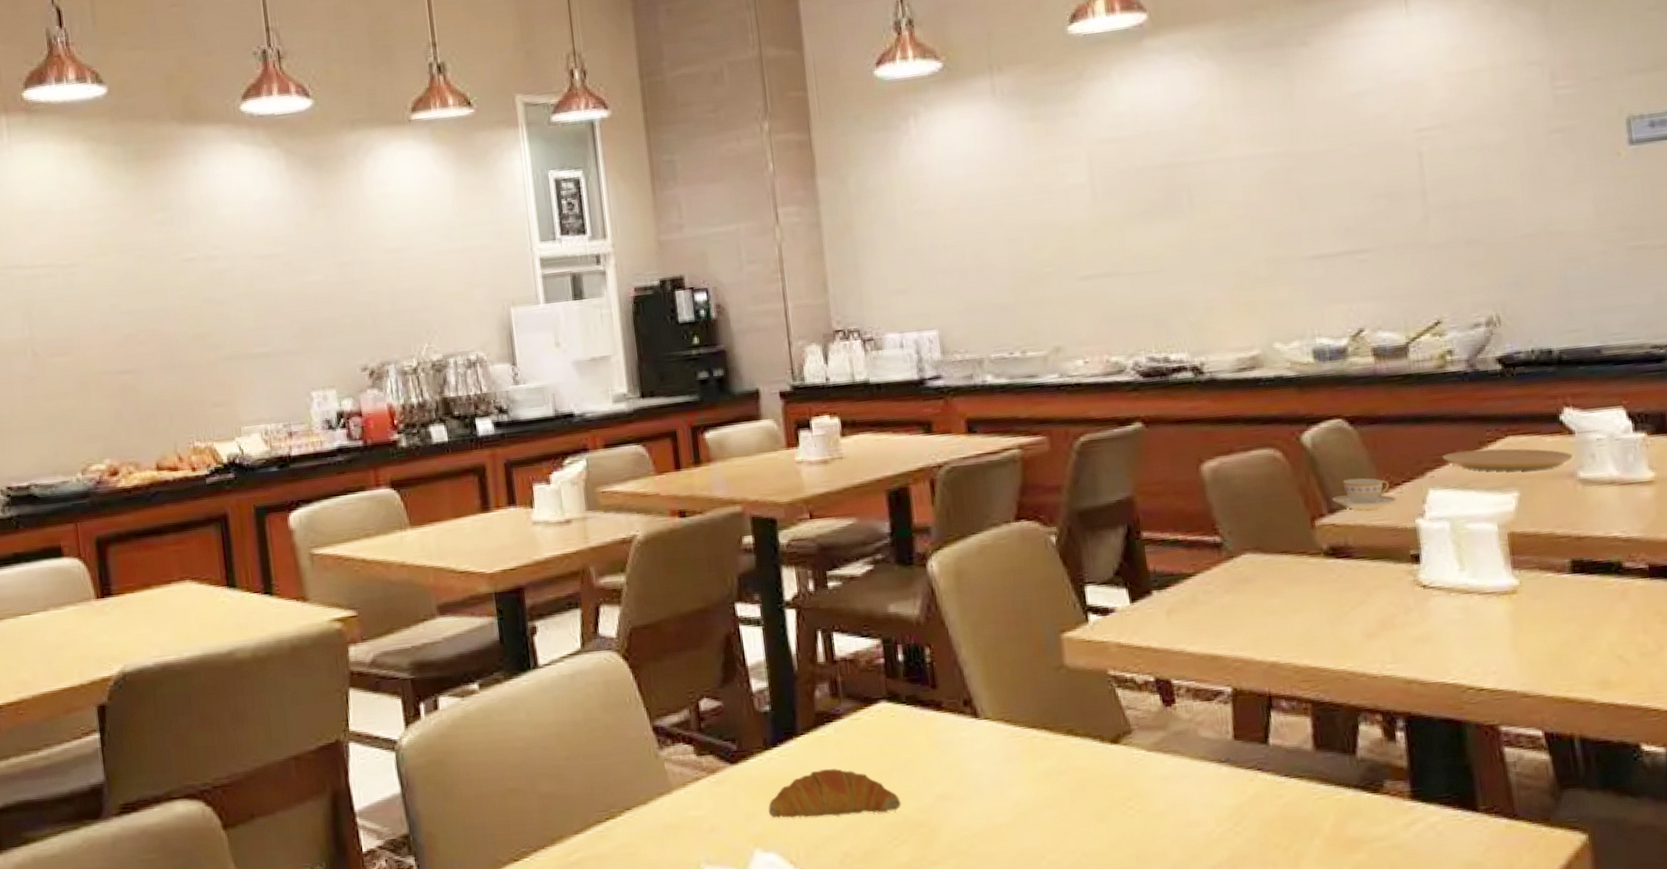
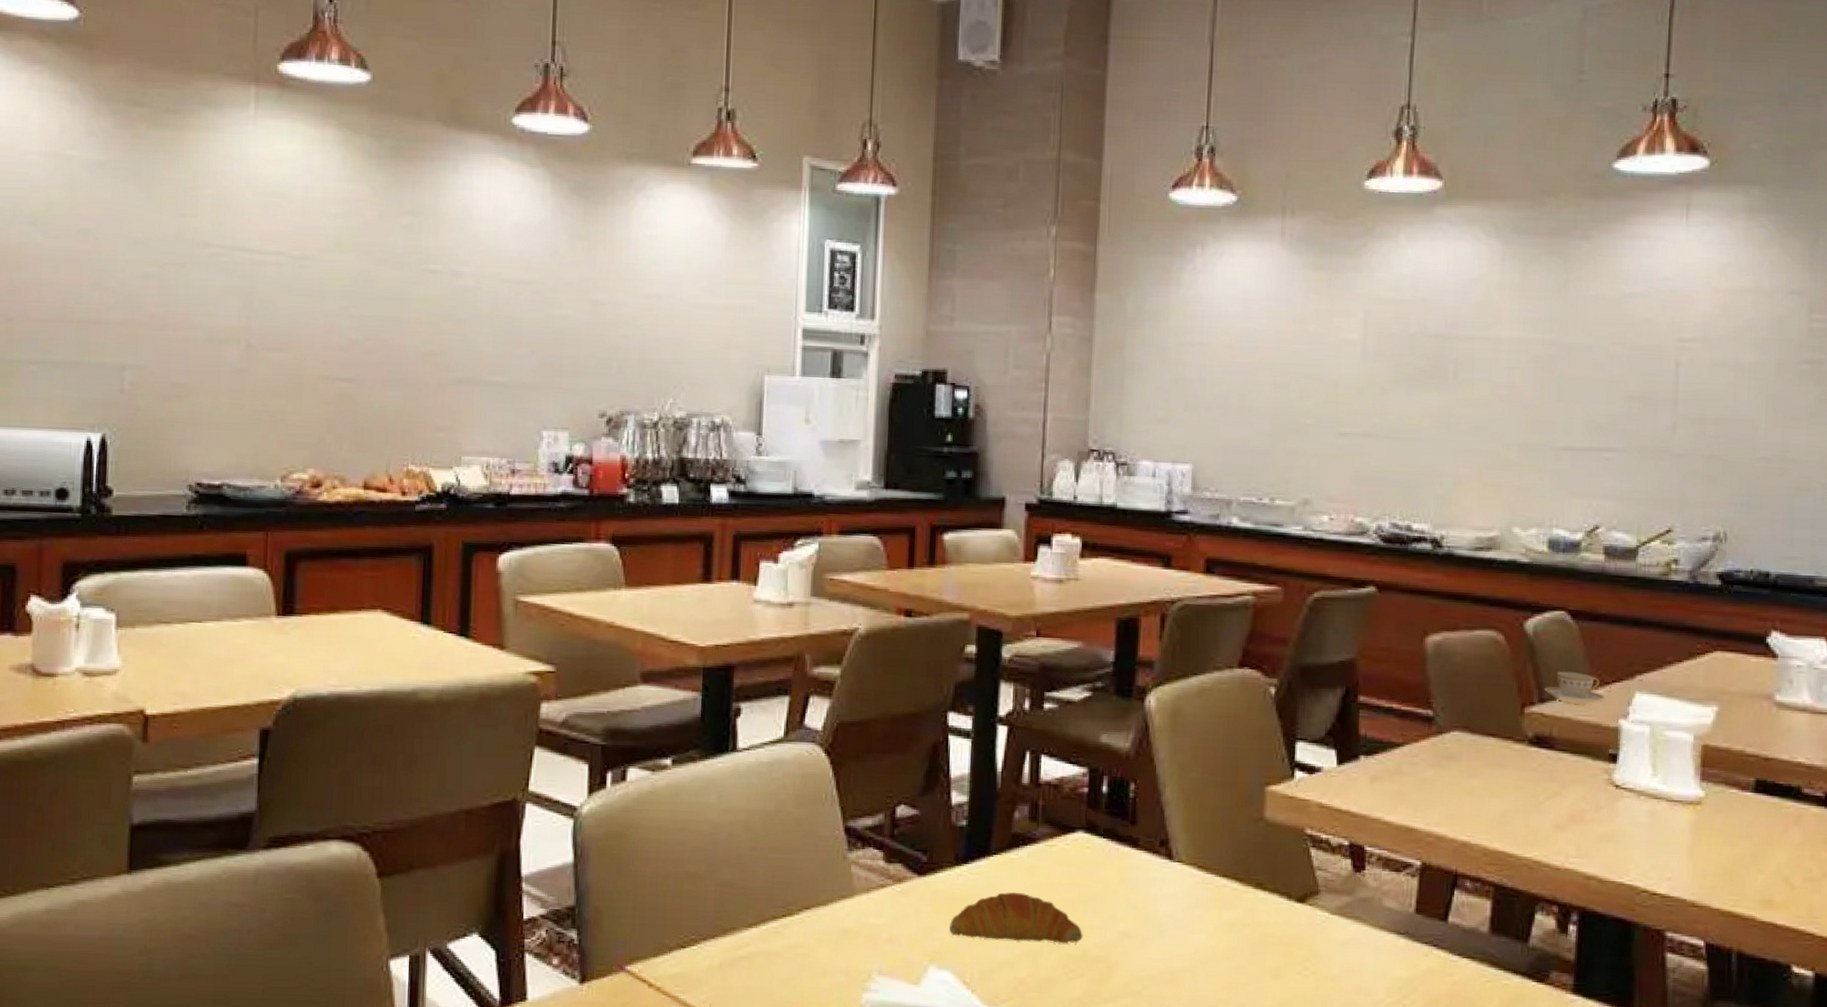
plate: present [1442,448,1573,471] -> none [1652,659,1773,688]

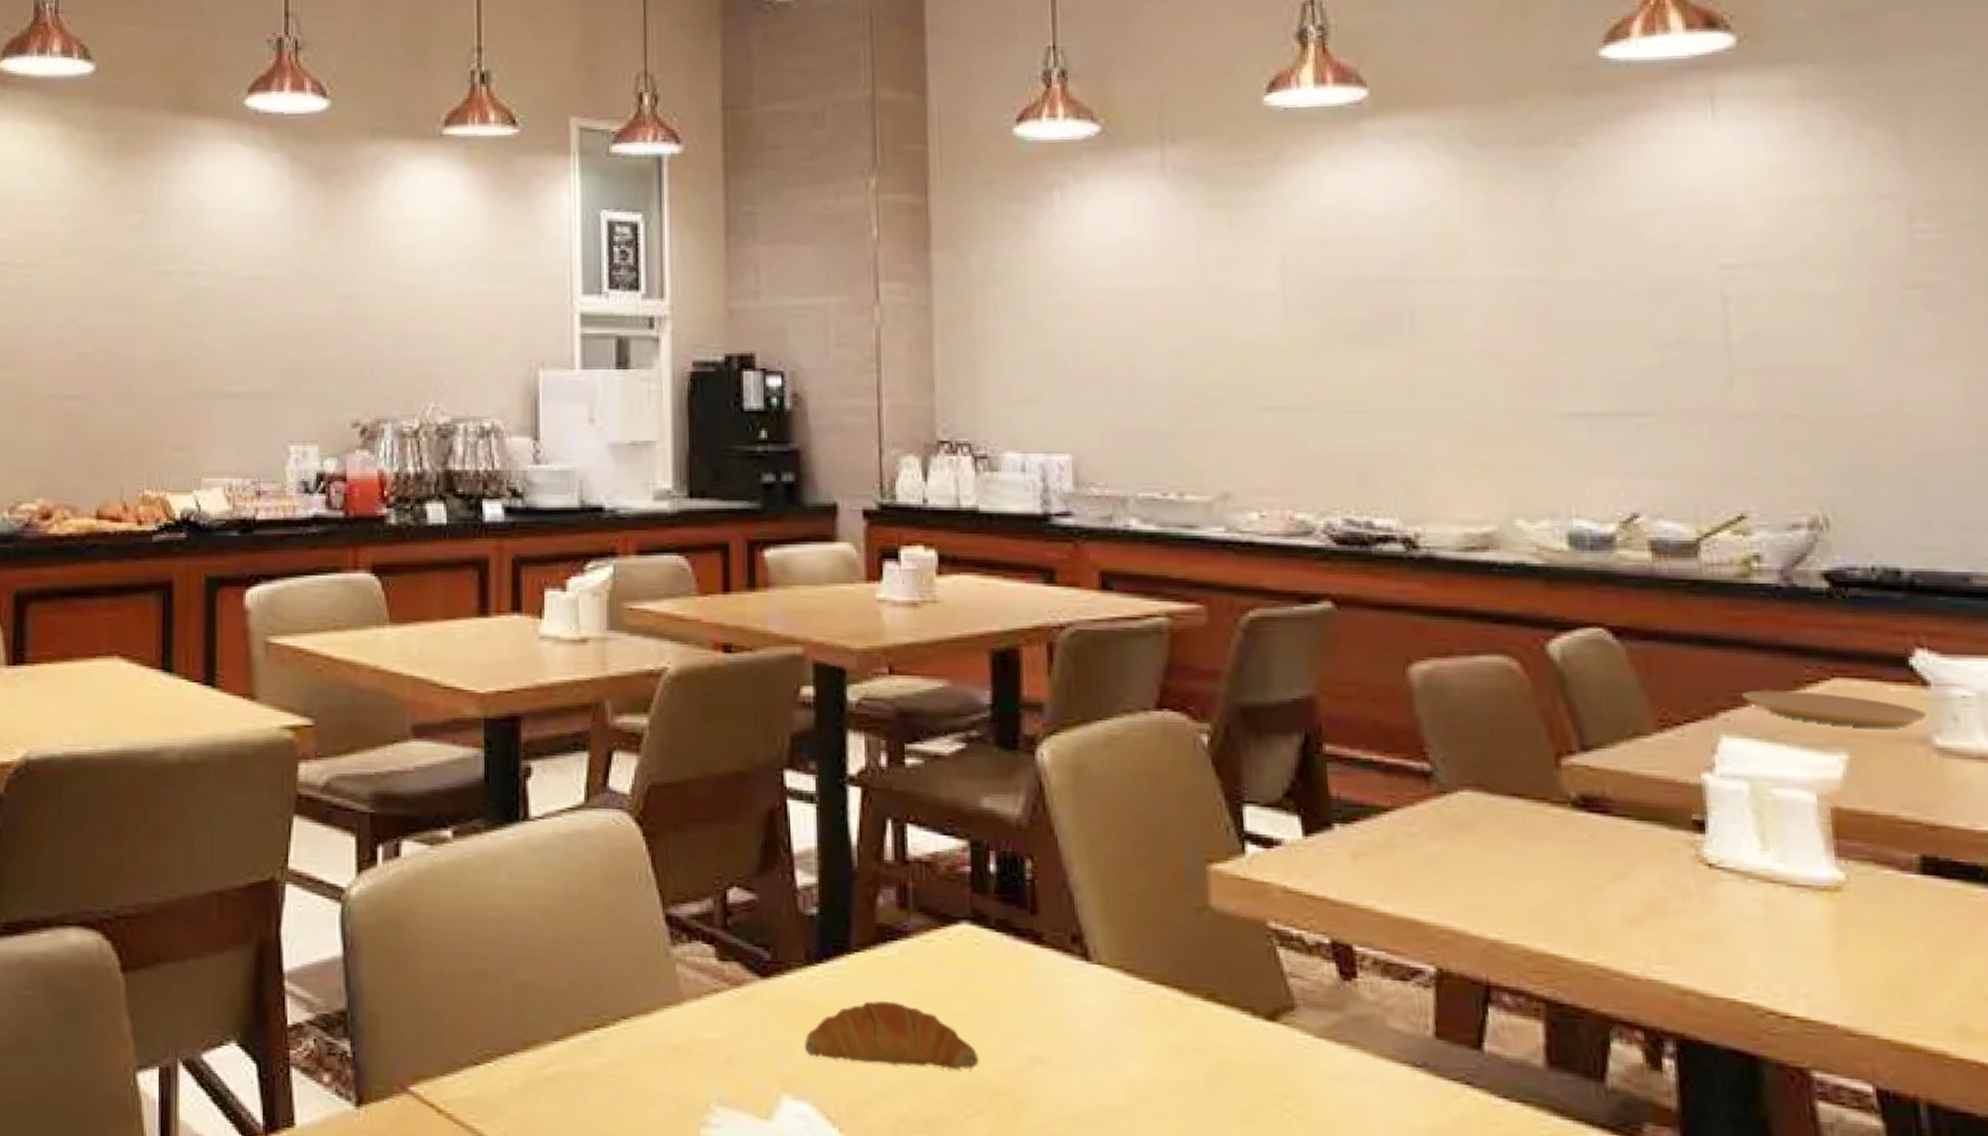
teacup: present [1544,671,1604,706] -> none [1586,708,1676,755]
plate: none [1652,659,1773,688] -> present [1741,690,1927,728]

